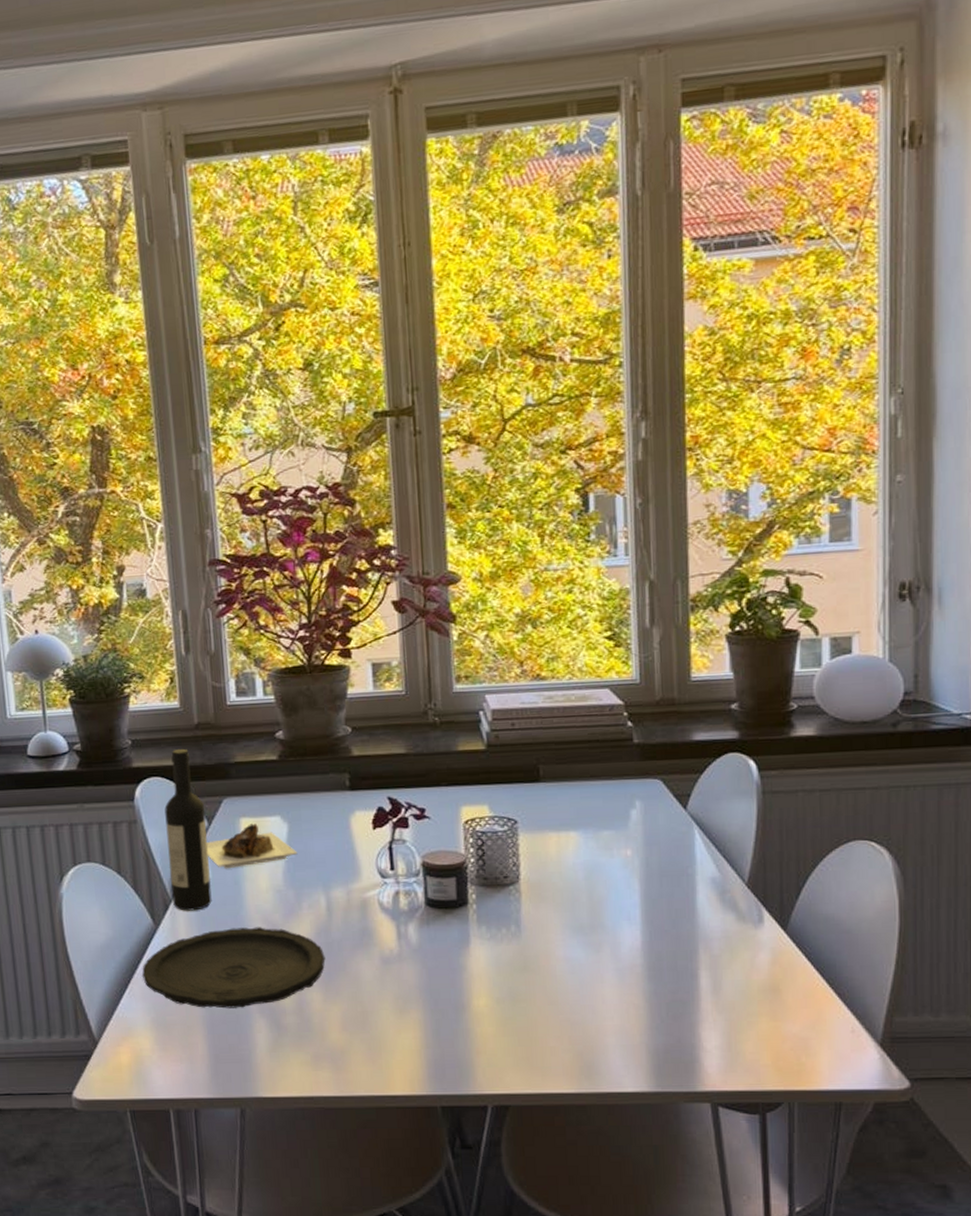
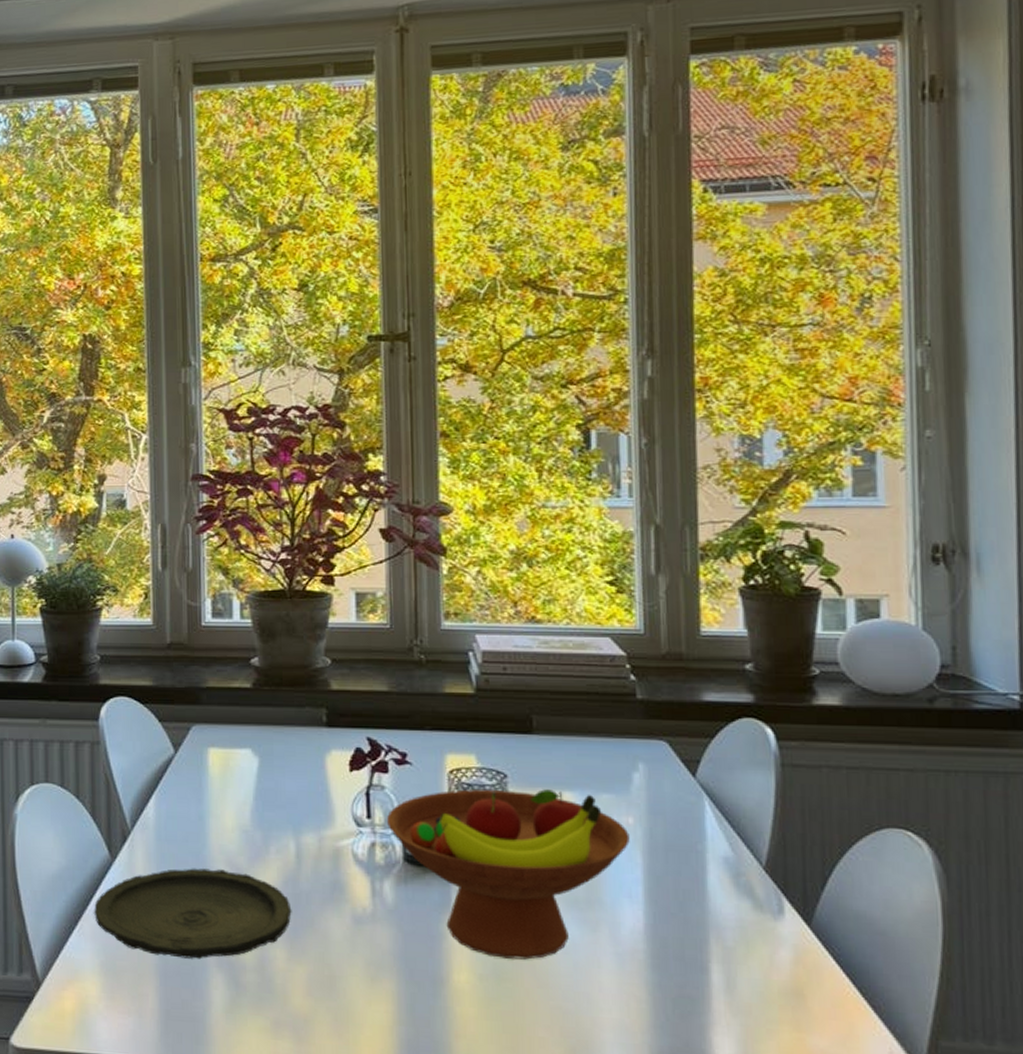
wine bottle: present [164,748,298,911] -> none [130,668,268,845]
fruit bowl: none [409,831,628,982] -> present [387,789,630,960]

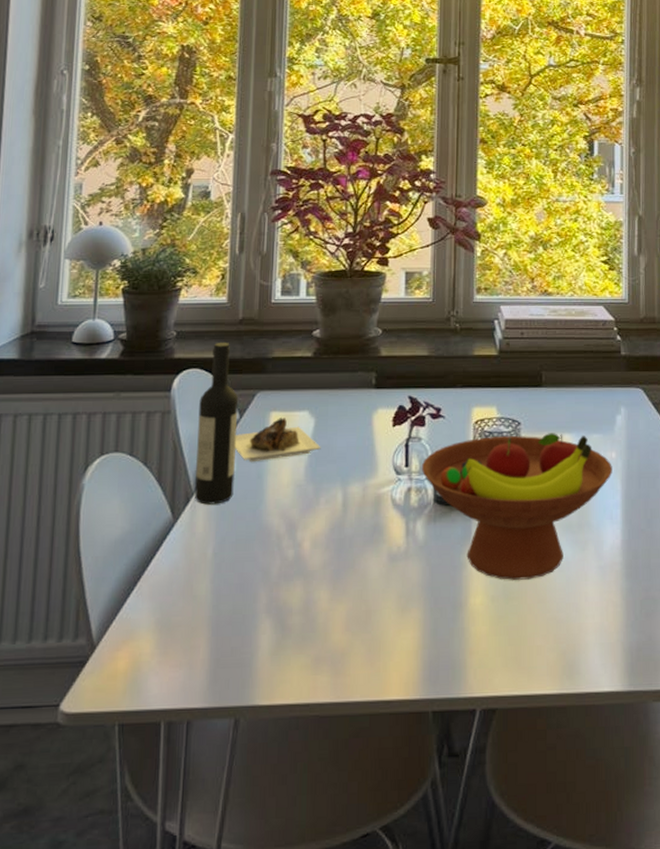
plate: present [94,868,292,959] -> none [153,522,336,608]
wine bottle: none [130,668,268,845] -> present [195,342,321,505]

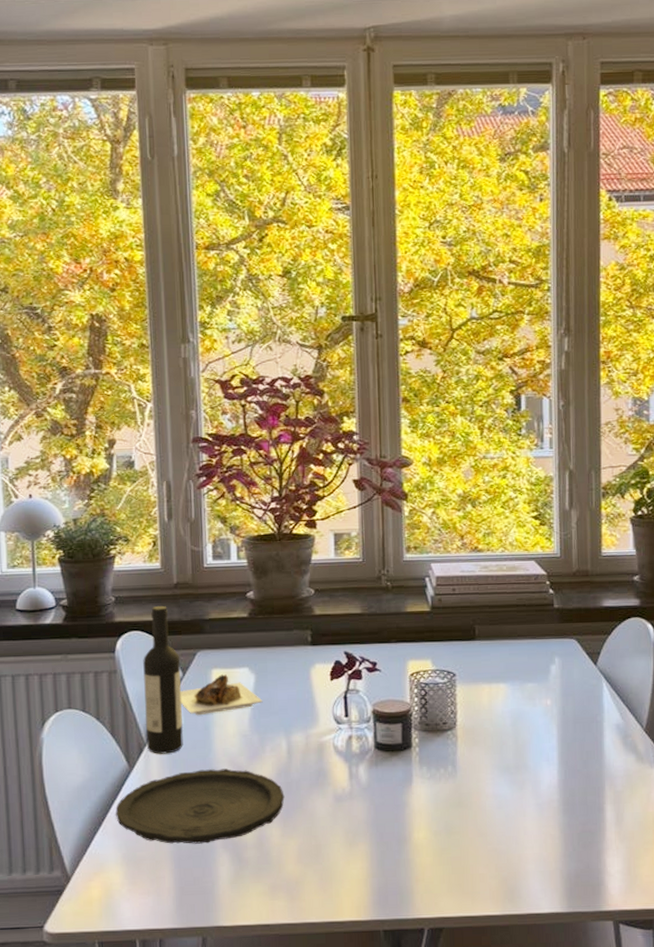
plate: none [153,522,336,608] -> present [115,768,285,844]
fruit bowl: present [422,433,612,580] -> none [361,683,548,817]

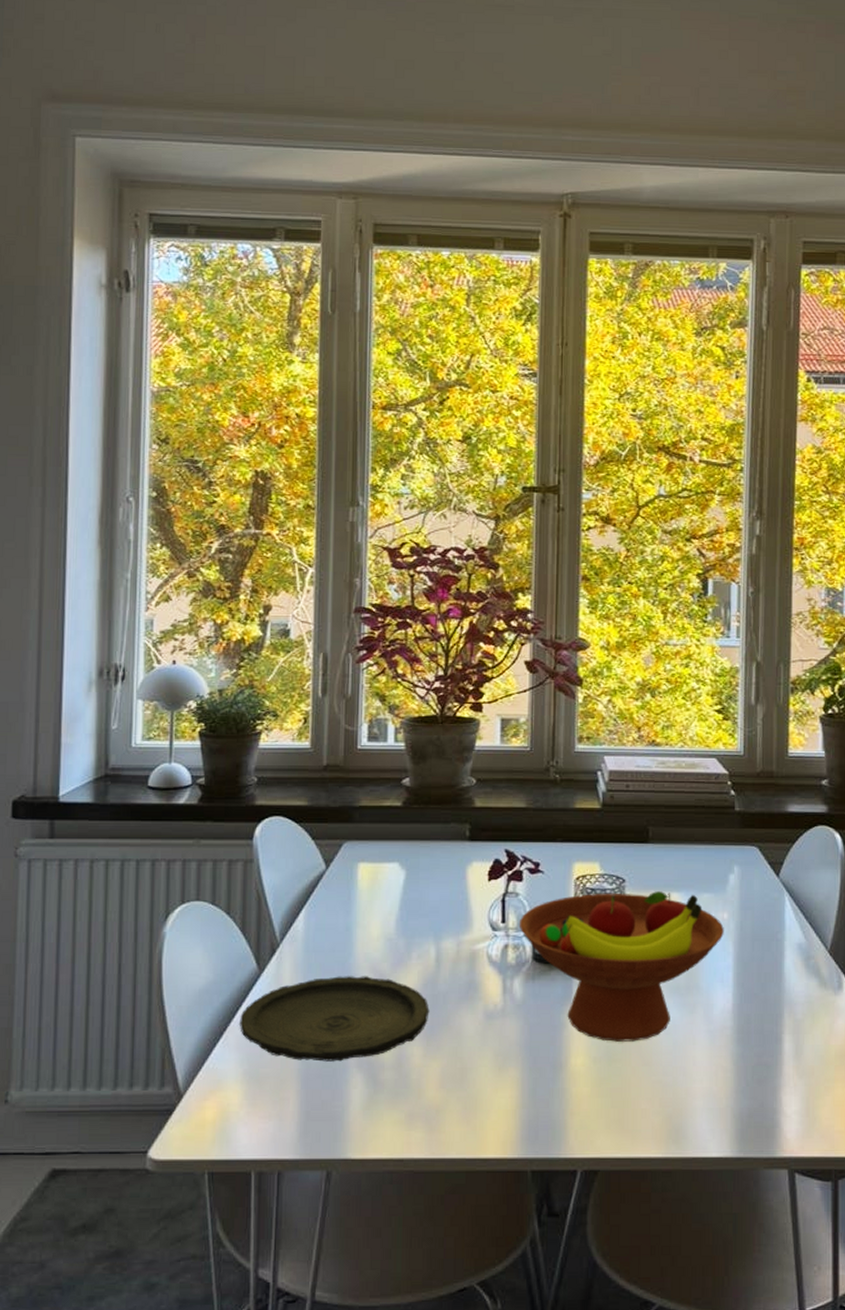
wine bottle: present [143,605,263,754] -> none [281,789,412,956]
fruit bowl: none [361,683,548,817] -> present [520,891,724,1042]

